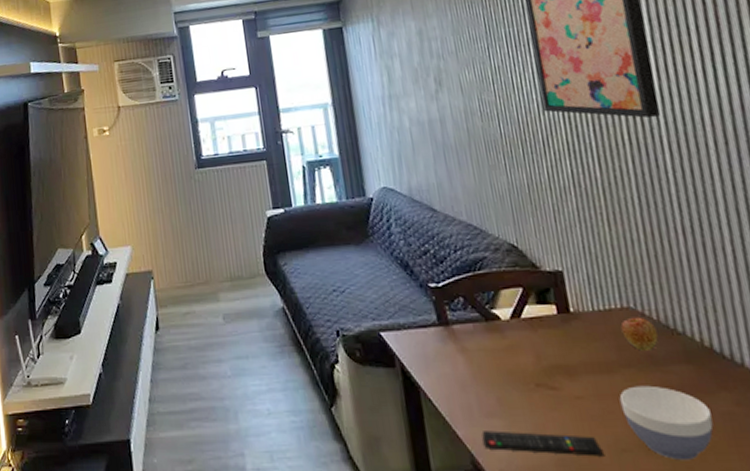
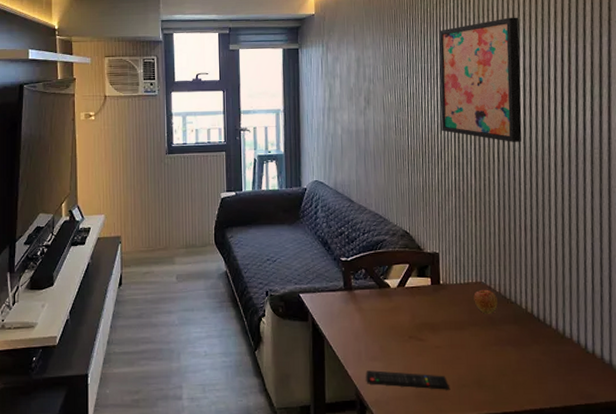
bowl: present [619,385,714,461] -> none [465,339,526,393]

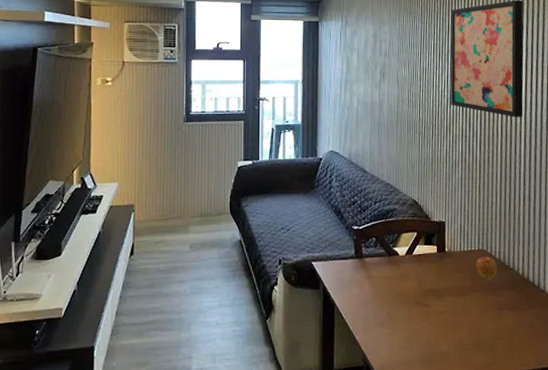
remote control: present [366,370,449,390] -> none [373,336,451,354]

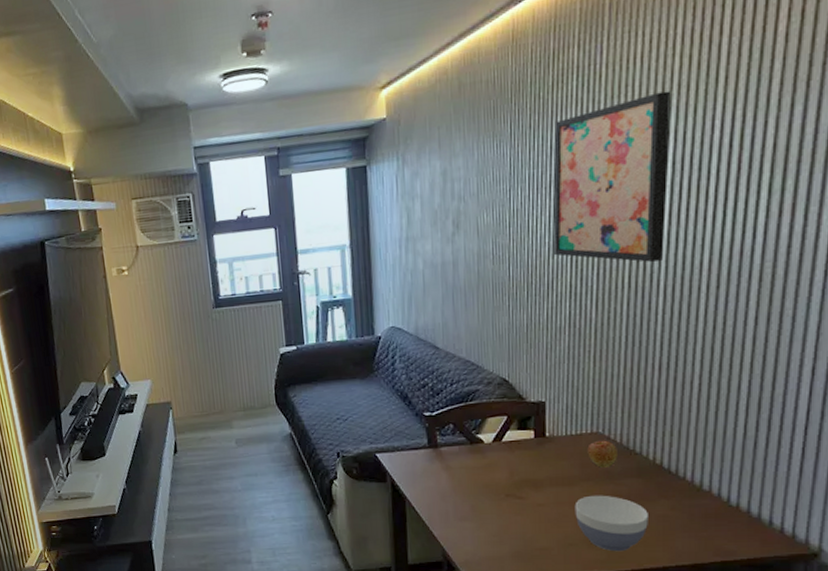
bowl: none [467,304,521,356] -> present [574,495,648,552]

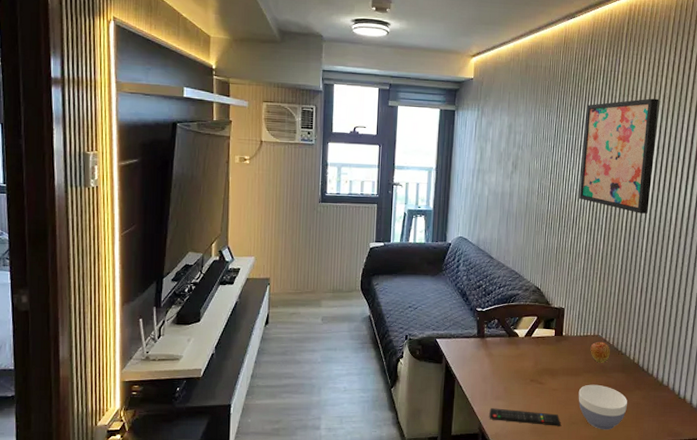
remote control: none [454,531,553,550] -> present [489,408,561,426]

